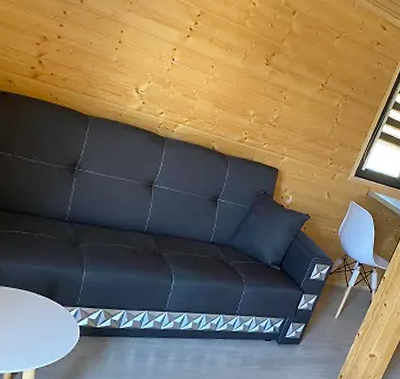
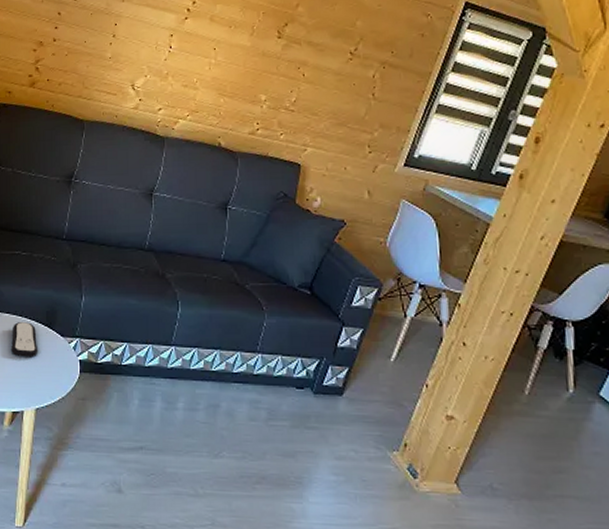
remote control: none [11,294,39,325] -> present [11,322,39,358]

